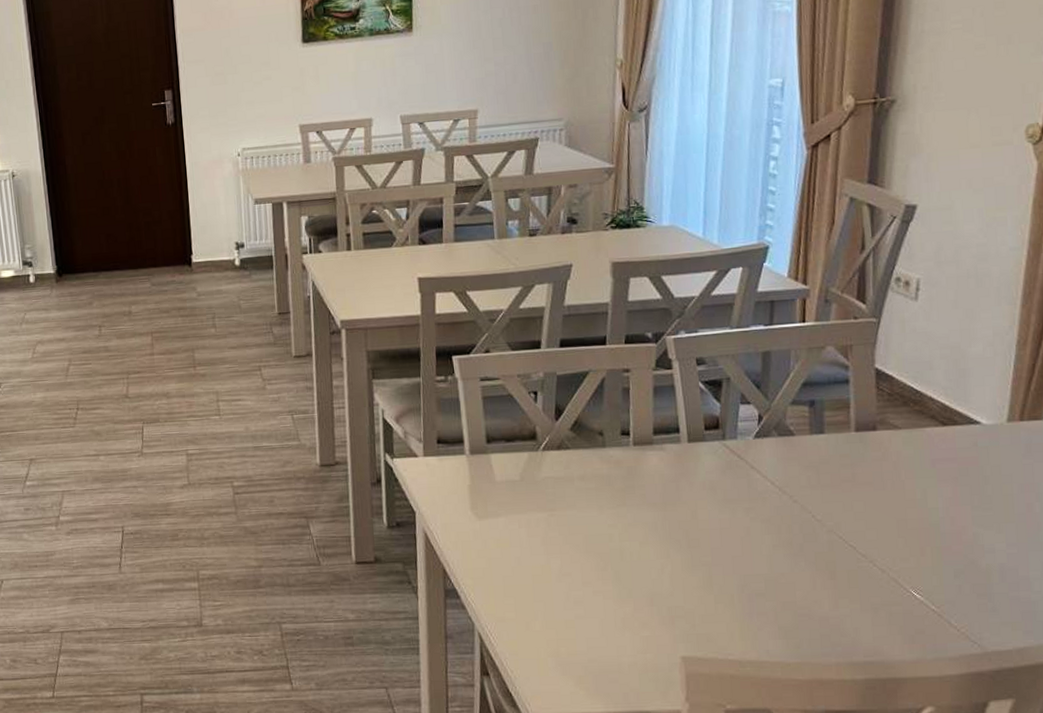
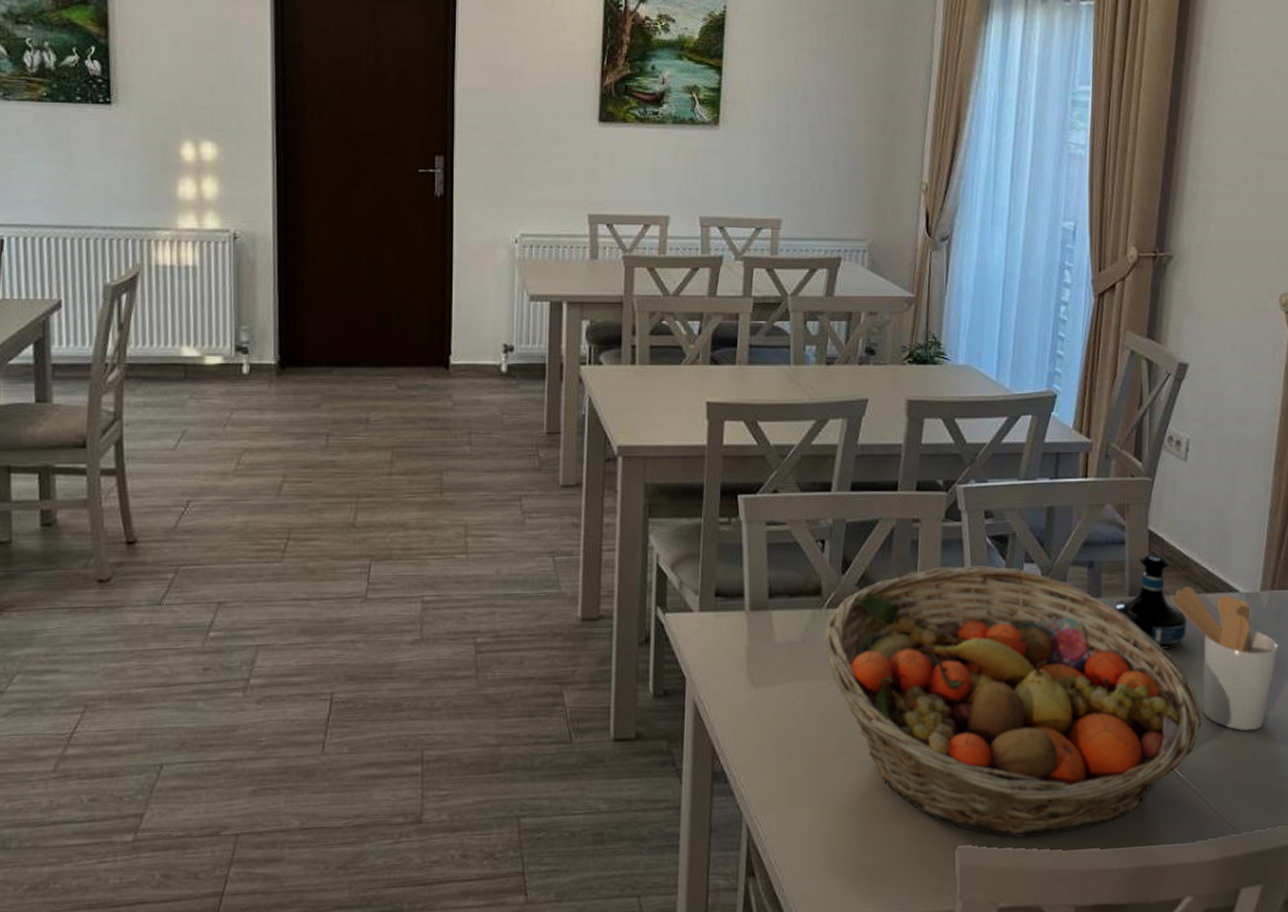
fruit basket: none [542,408,941,650] -> present [826,566,1202,839]
tequila bottle: none [838,390,922,480] -> present [1114,554,1187,650]
utensil holder: none [901,420,1029,556] -> present [1170,586,1278,731]

